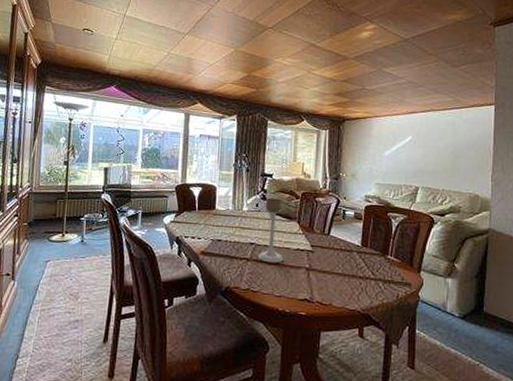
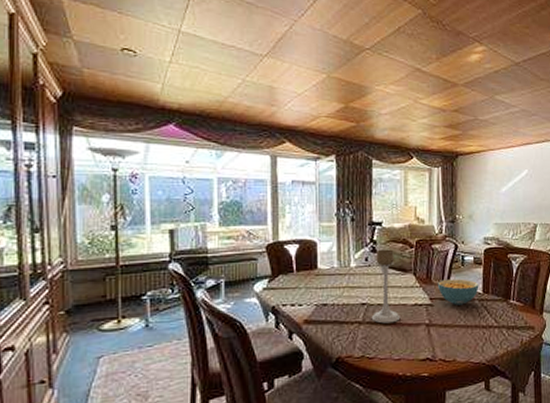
cereal bowl: none [318,230,358,255] -> present [437,279,479,305]

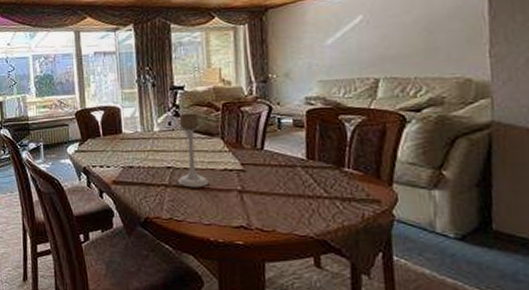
cereal bowl: present [437,279,479,305] -> none [249,143,302,172]

